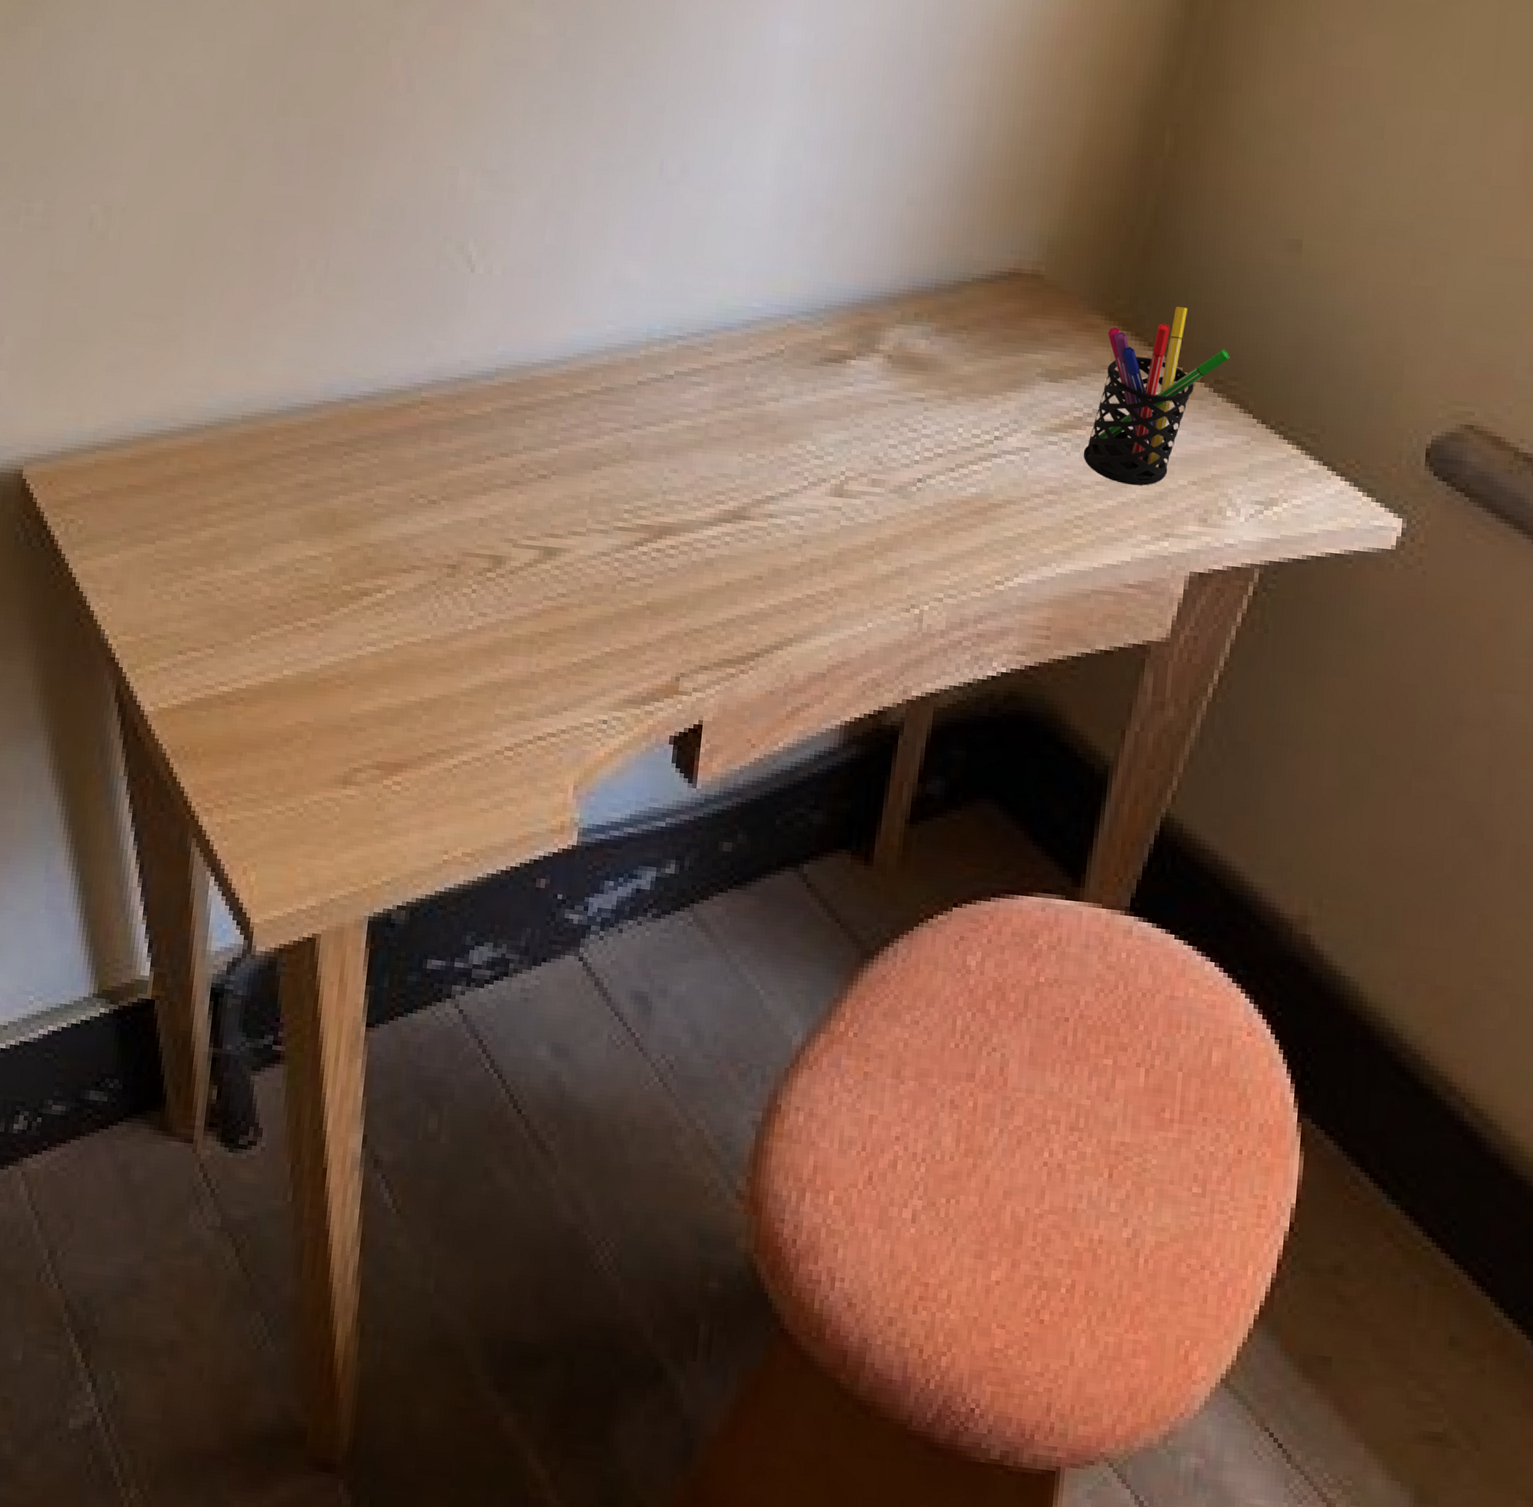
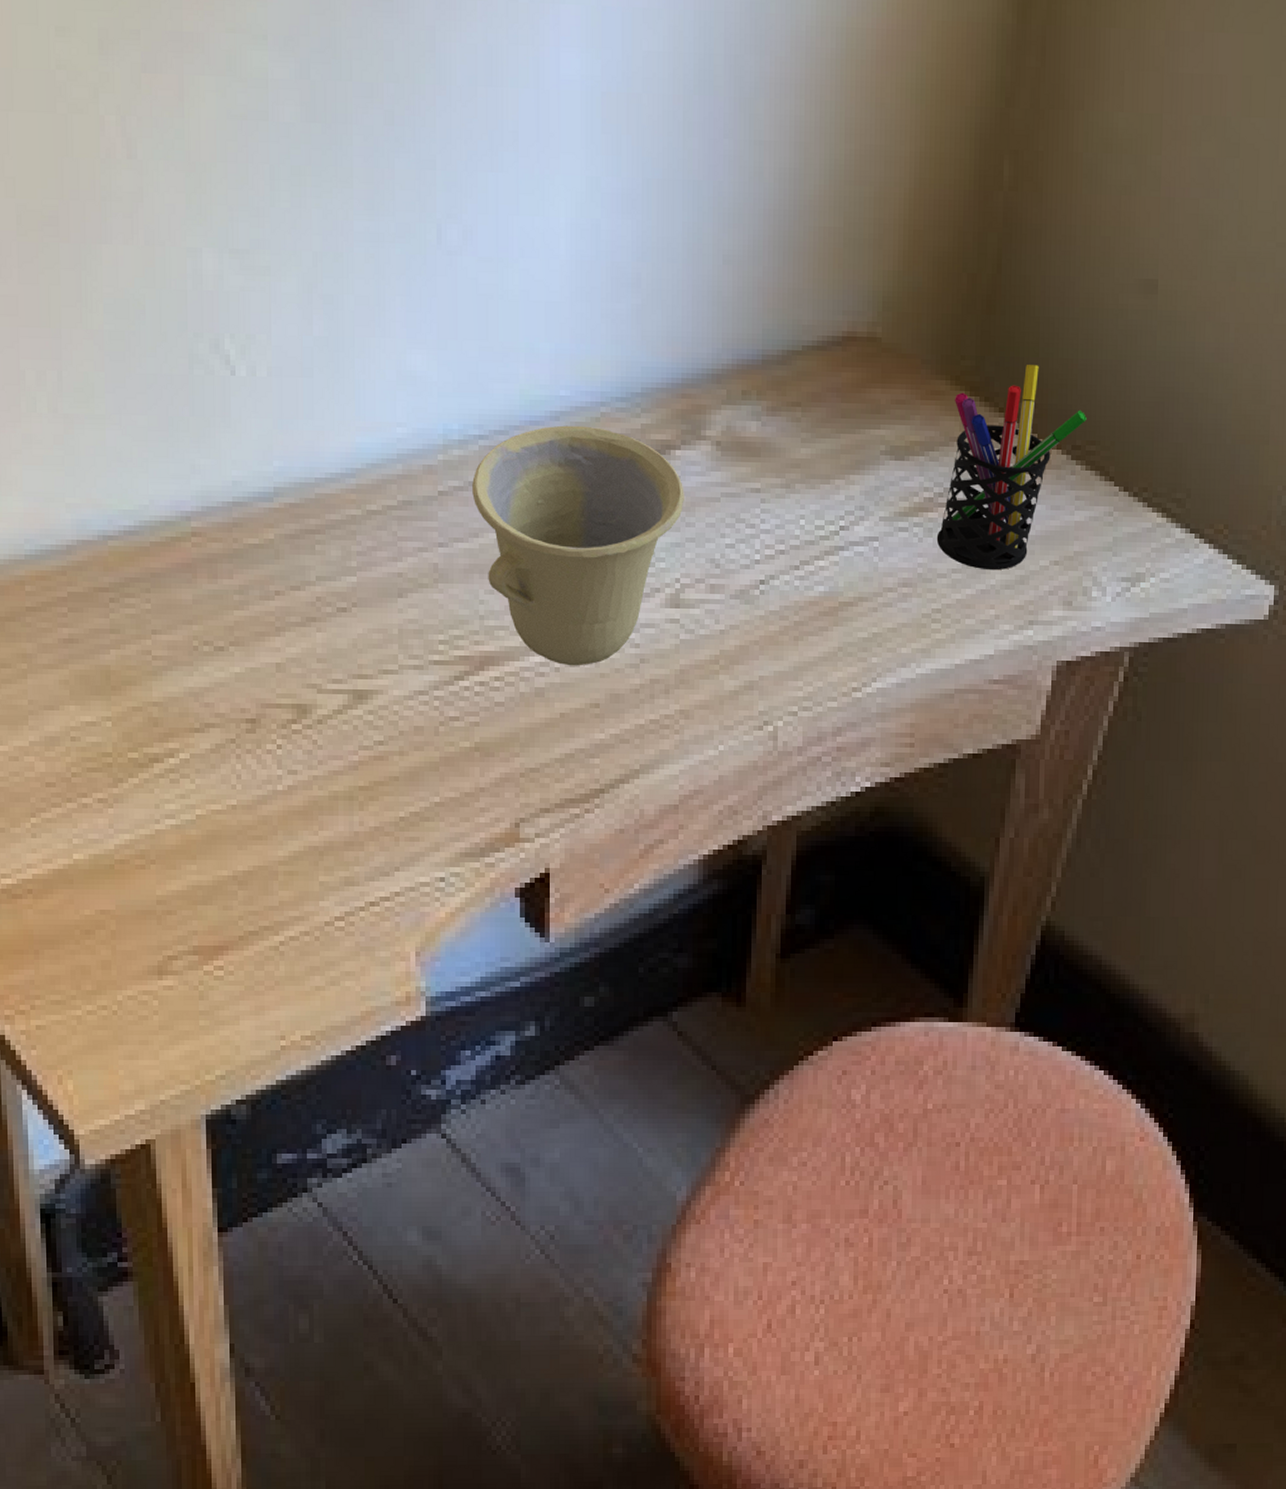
cup: none [667,332,856,542] -> present [472,425,684,666]

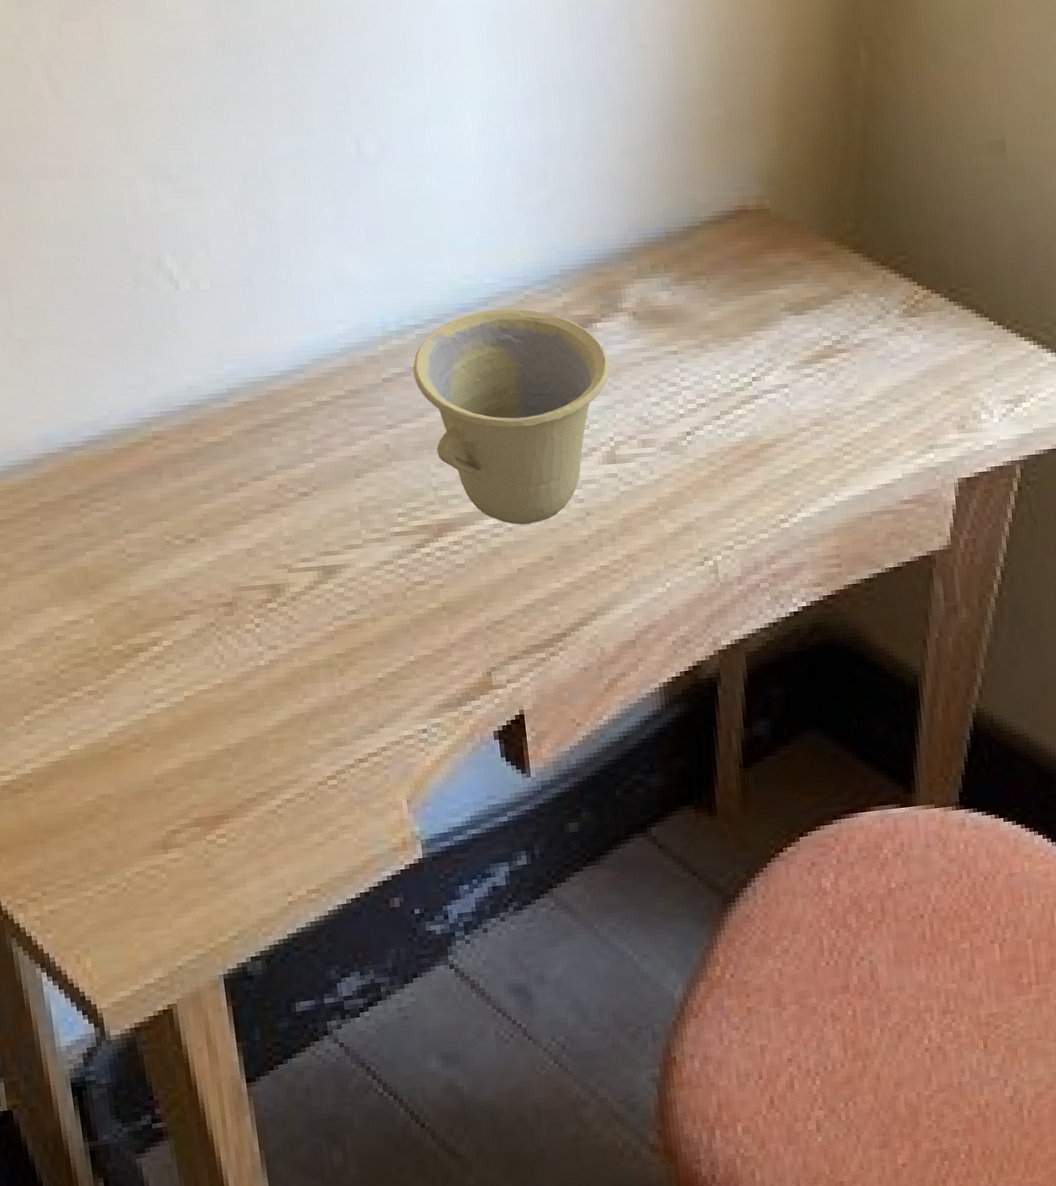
pen holder: present [936,365,1087,571] -> none [839,222,958,405]

